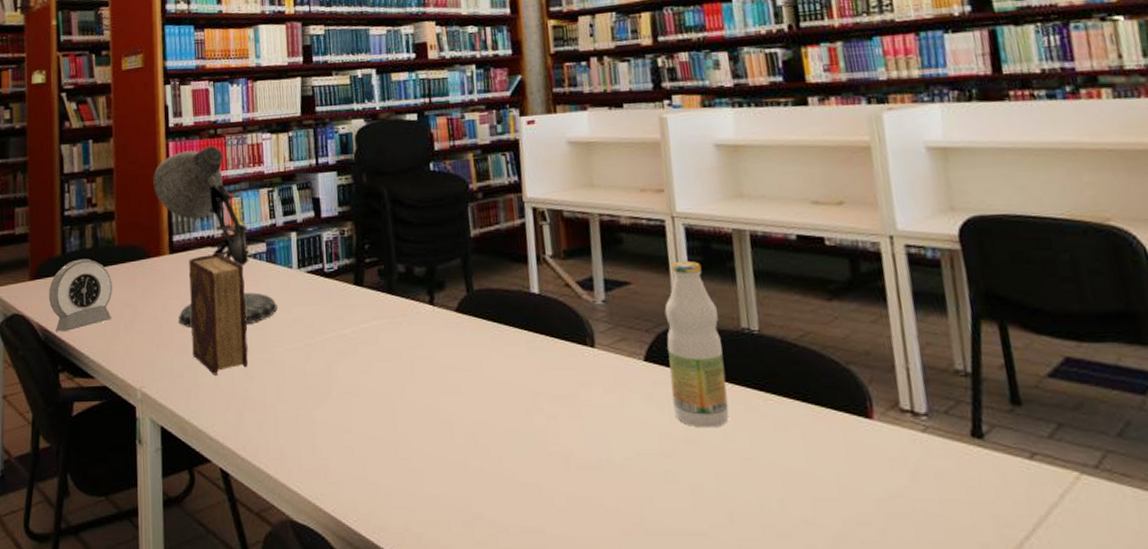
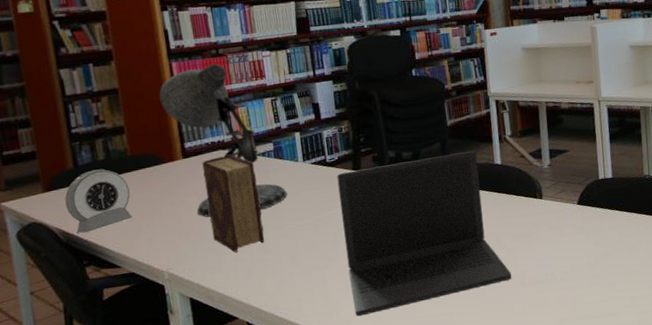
laptop: none [335,273,553,482] -> present [337,151,512,317]
bottle: present [664,260,729,428] -> none [592,131,634,245]

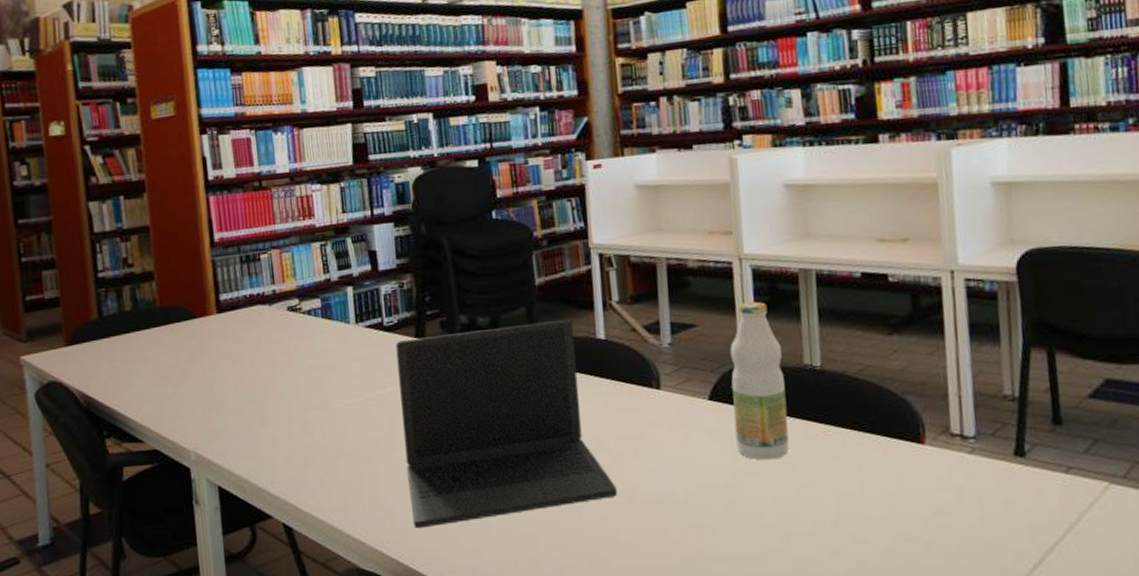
alarm clock: present [64,169,134,233] -> none [87,321,160,398]
desk lamp: present [159,63,287,218] -> none [194,198,336,388]
diary: present [202,155,265,253] -> none [238,312,307,434]
bottle: none [592,131,634,245] -> present [730,301,790,460]

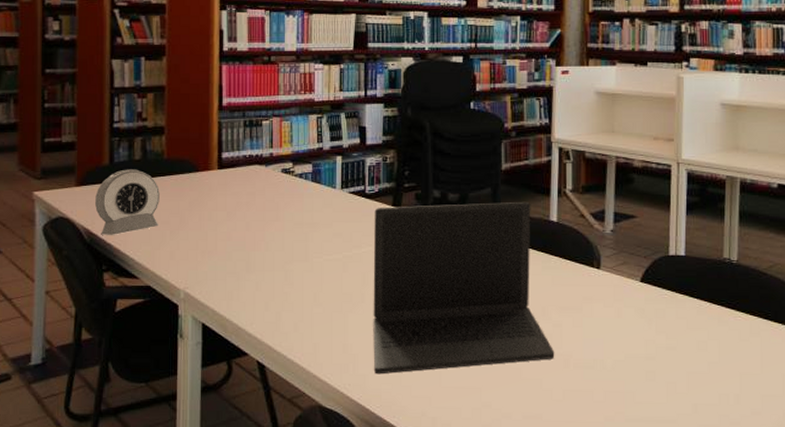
alarm clock: none [87,321,160,398] -> present [95,169,160,235]
bottle: present [730,301,790,460] -> none [660,200,706,338]

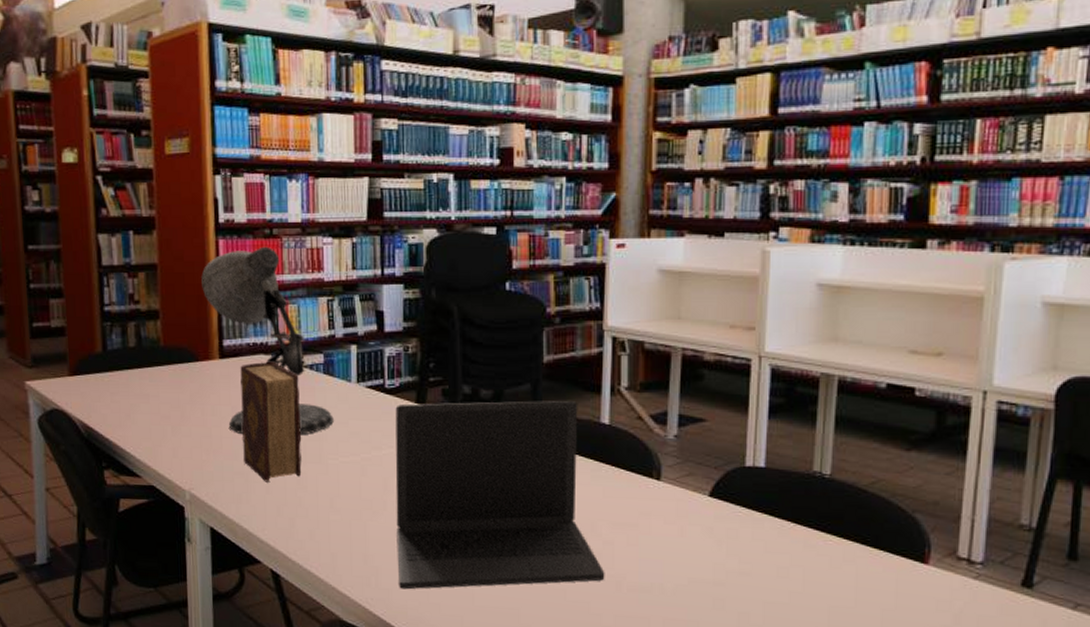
alarm clock: present [95,169,160,235] -> none [90,357,159,430]
desk lamp: none [205,71,319,238] -> present [201,246,334,436]
diary: none [236,172,289,280] -> present [240,362,302,483]

